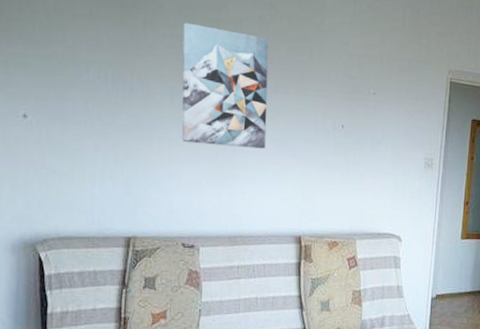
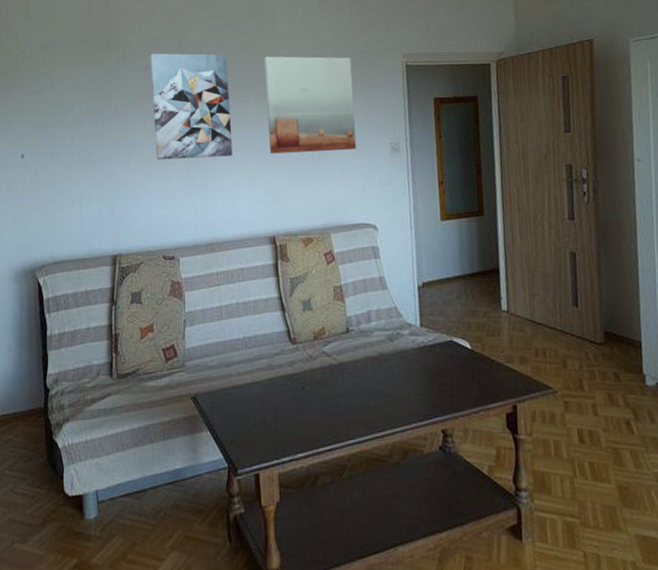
wall art: none [304,48,398,160] -> present [264,56,356,154]

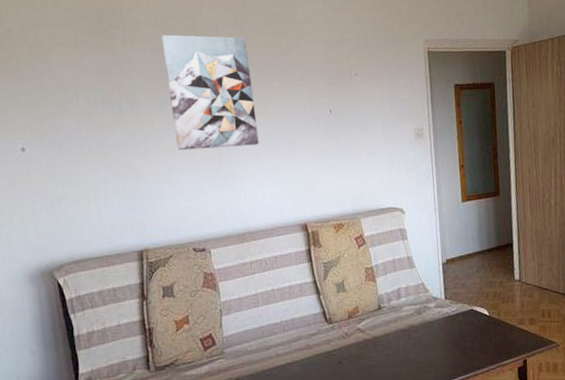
wall art: present [264,56,356,154] -> none [286,40,382,142]

